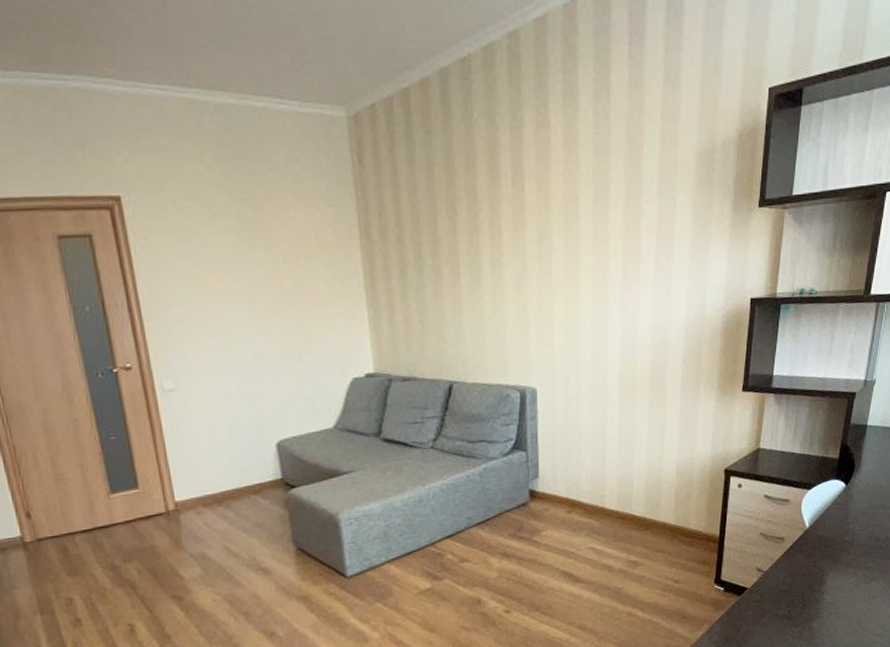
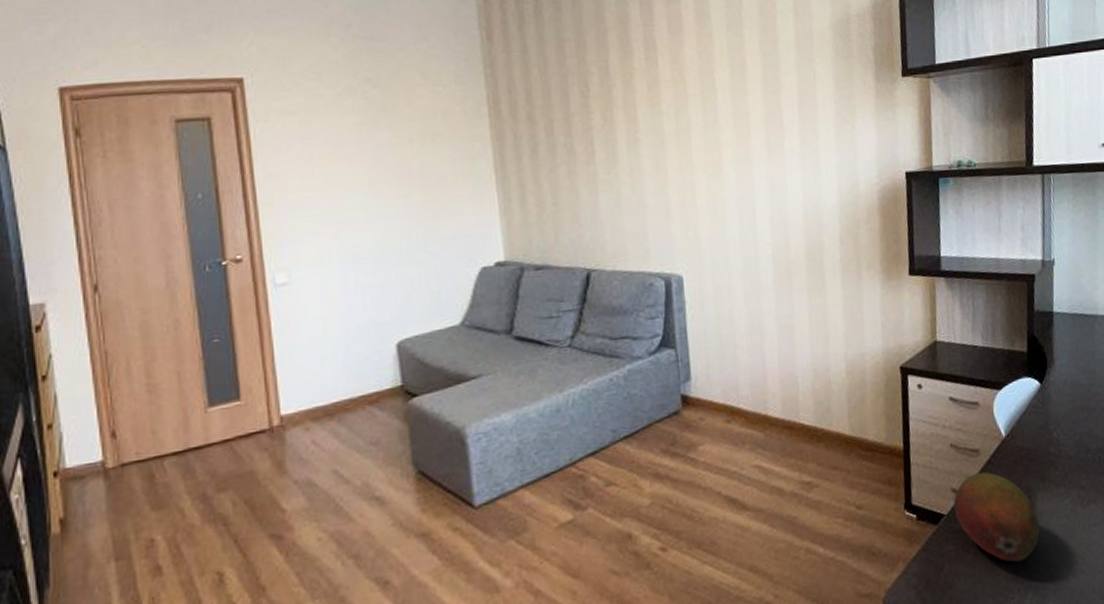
fruit: none [756,555,826,625] -> present [953,472,1040,562]

